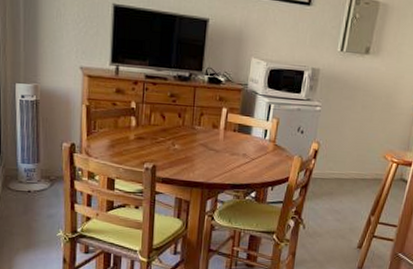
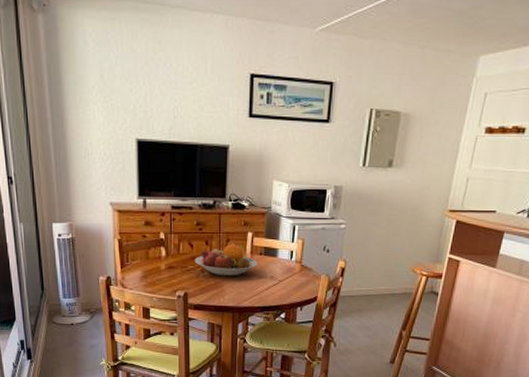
fruit bowl: none [166,117,231,152] -> present [194,243,258,276]

